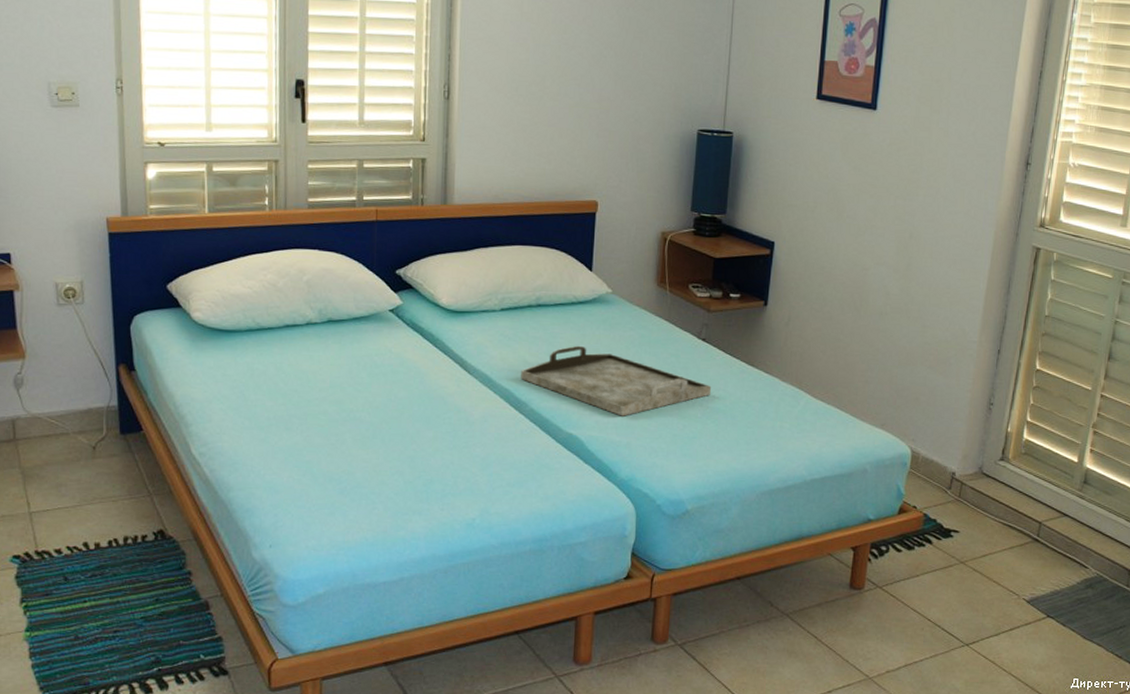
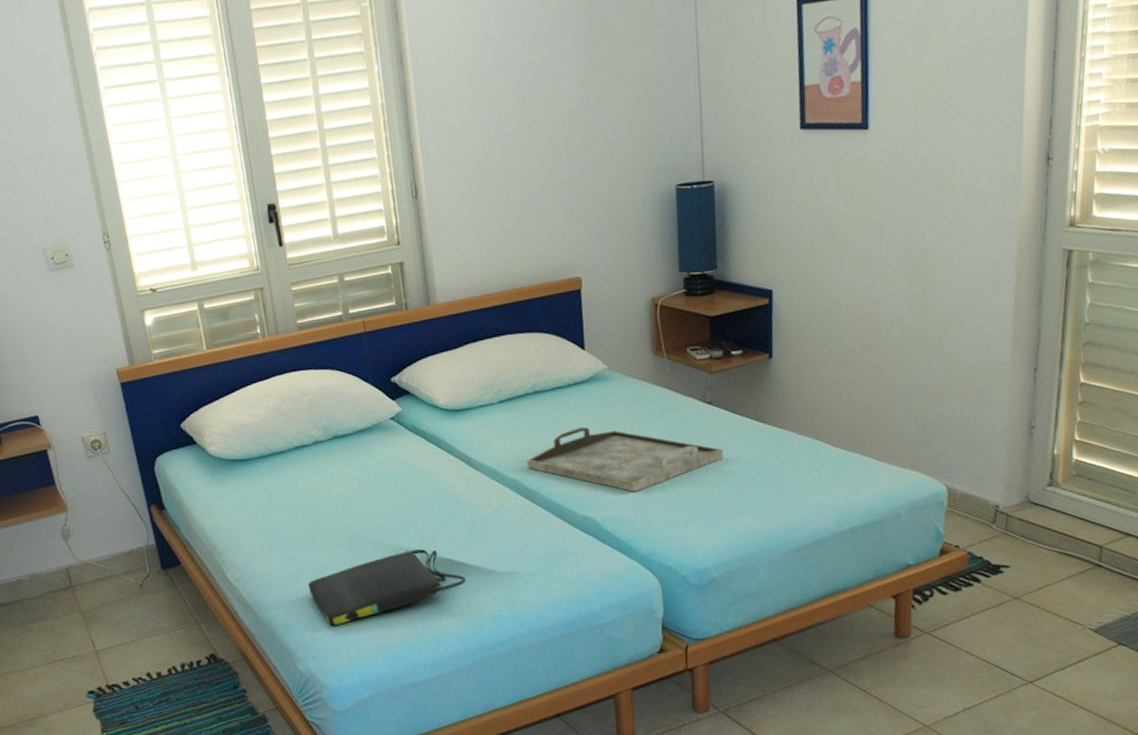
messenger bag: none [276,446,442,514] -> present [307,549,466,626]

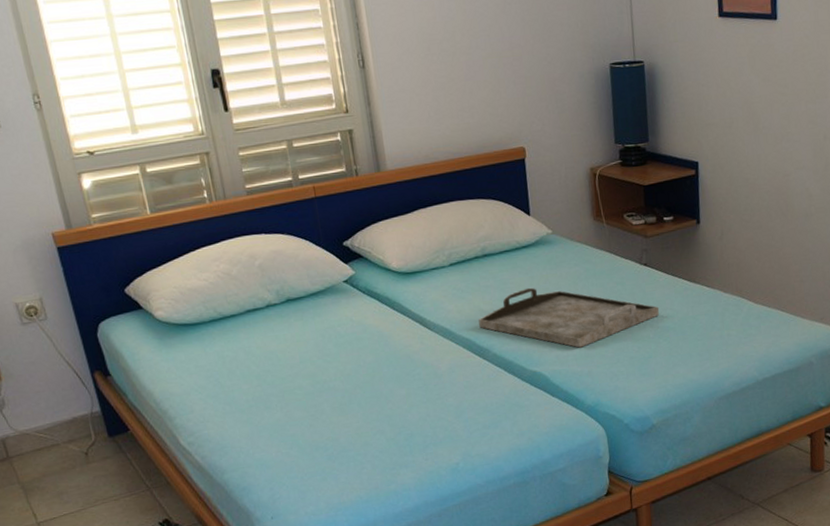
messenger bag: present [307,549,466,626] -> none [264,407,423,485]

